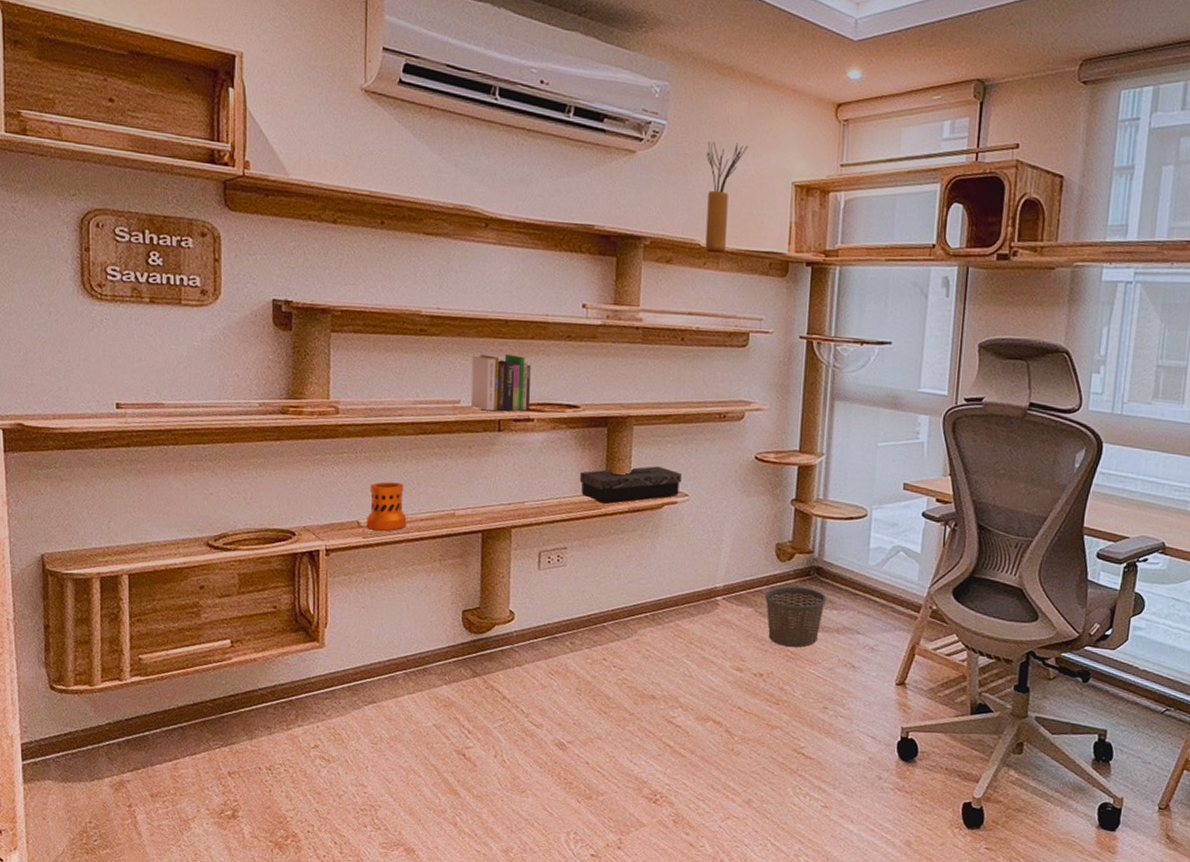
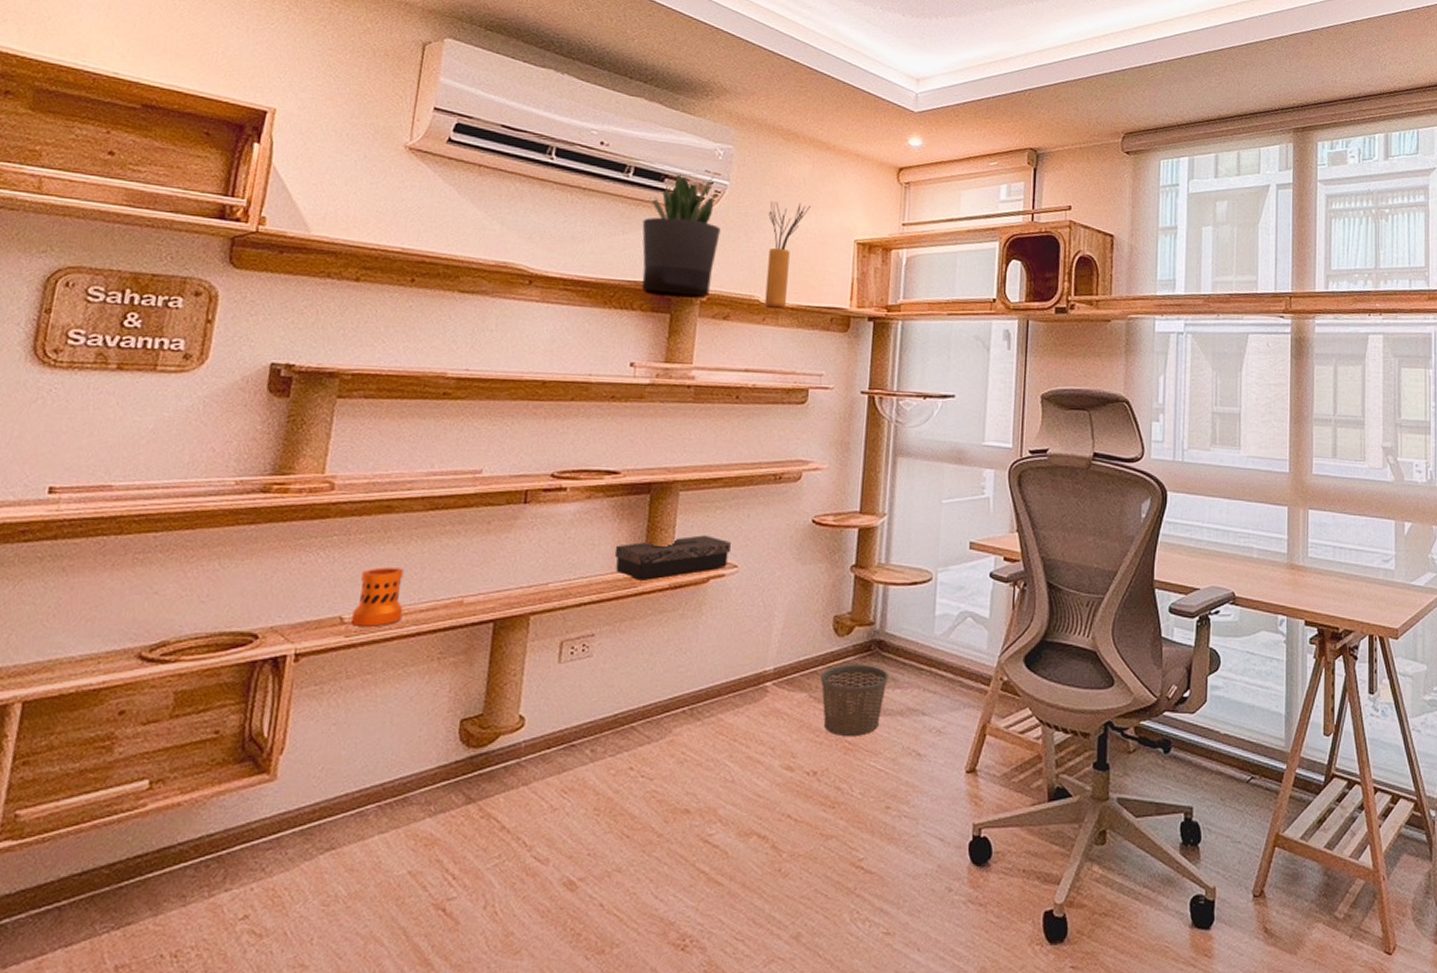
books: present [470,353,531,412] -> none [494,417,568,481]
planter: none [585,110,660,242] -> present [641,171,721,299]

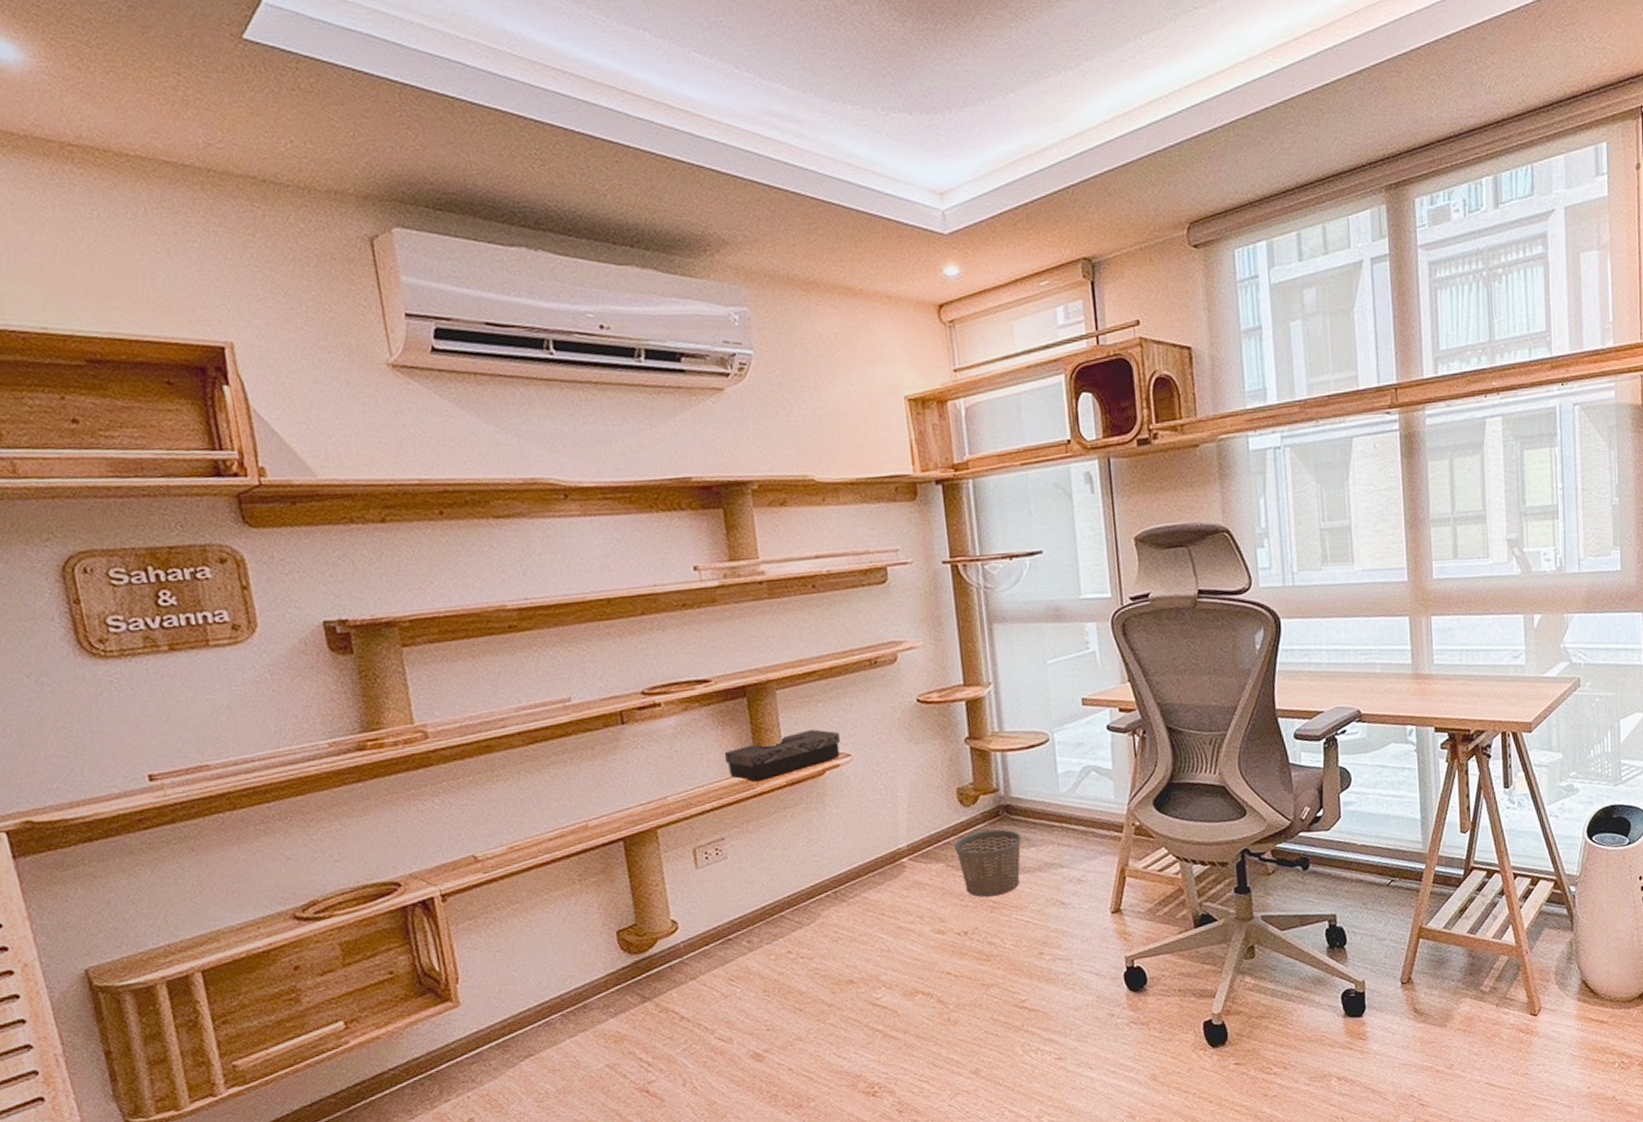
cat toy: present [351,567,404,627] -> none [481,803,533,862]
planter: present [641,171,721,299] -> none [668,341,760,491]
vase: present [764,202,810,310] -> none [804,362,849,487]

